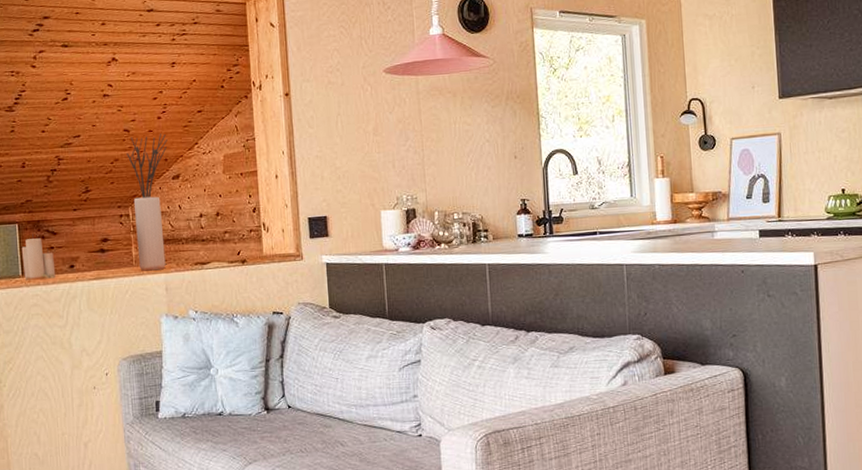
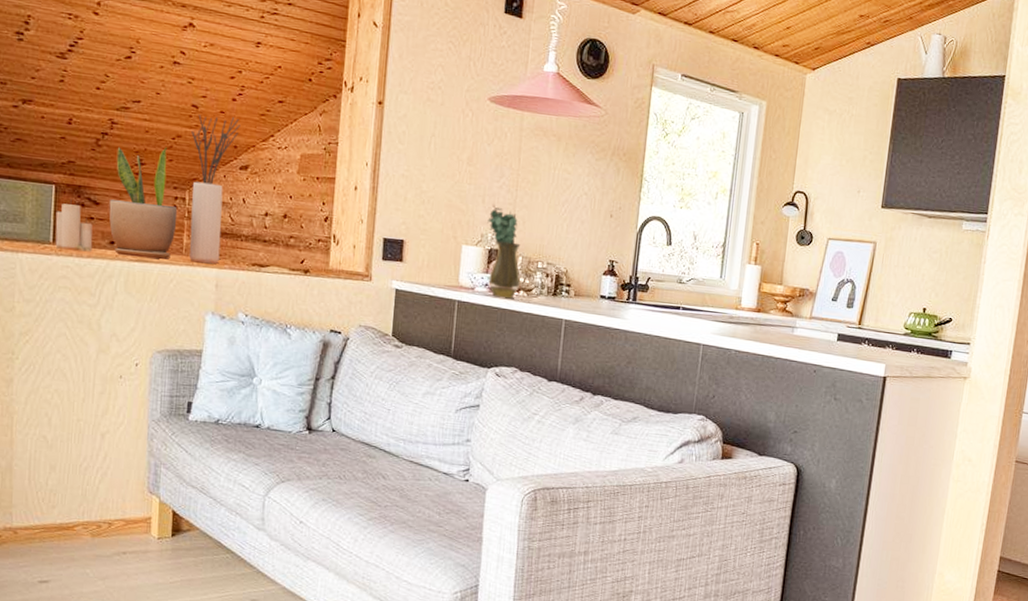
potted plant: none [65,172,125,277] -> present [109,147,178,259]
vase: none [400,167,440,254] -> present [487,205,521,299]

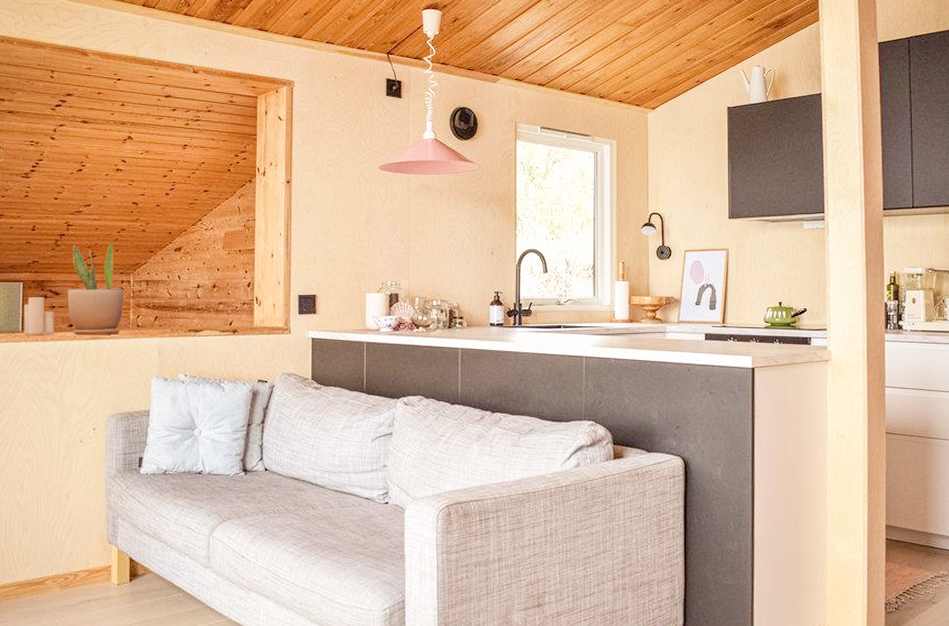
vase: present [189,114,240,265] -> none [133,209,173,334]
vase: present [487,205,521,299] -> none [386,256,418,335]

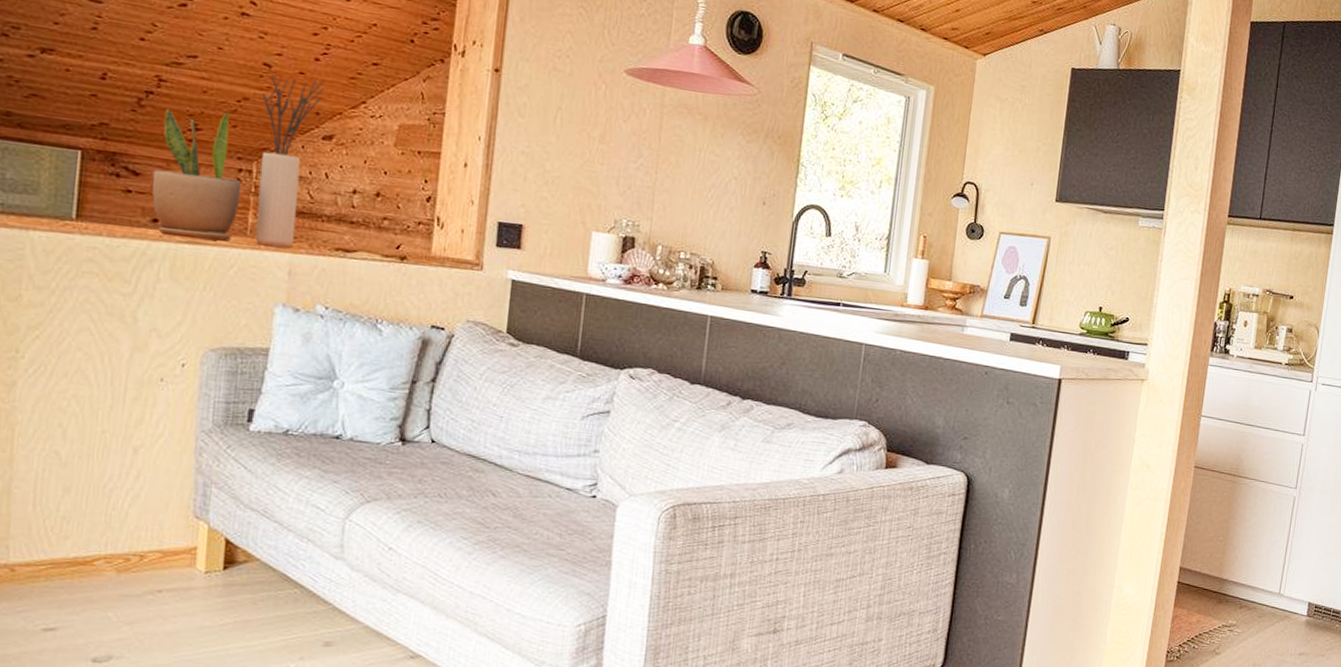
candle: present [23,293,55,337] -> none [79,168,130,231]
vase: none [133,209,173,334] -> present [256,74,324,249]

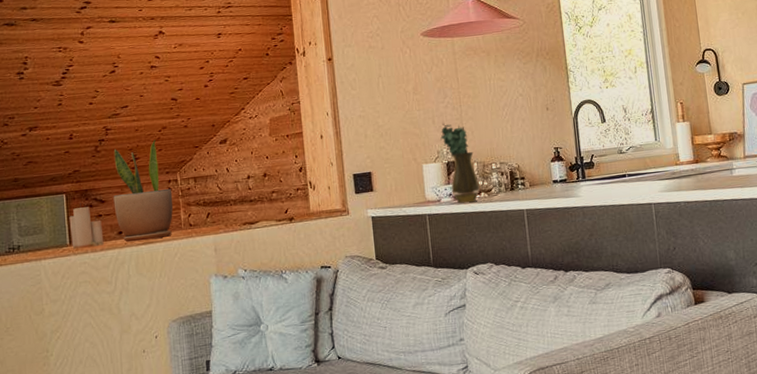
candle: none [79,168,130,231] -> present [69,203,104,250]
vase: present [256,74,324,249] -> none [174,101,215,234]
vase: none [622,188,660,293] -> present [440,123,480,204]

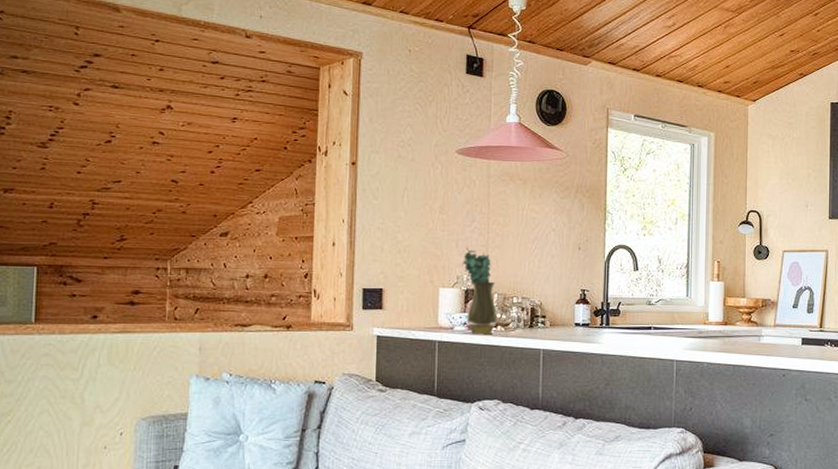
candle: present [69,203,104,250] -> none [37,279,75,329]
potted plant: present [113,139,173,243] -> none [91,221,160,329]

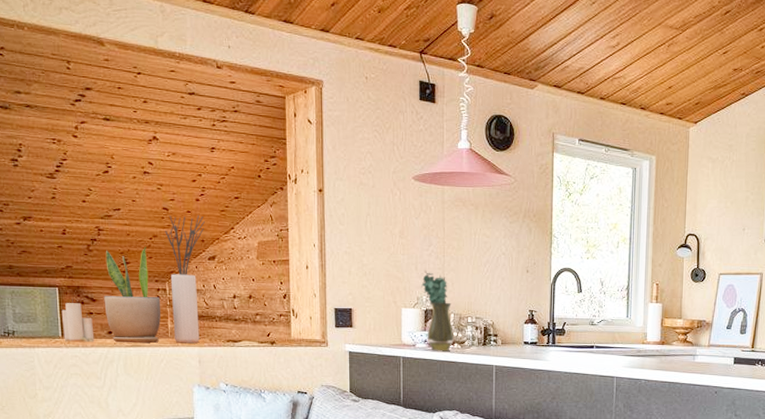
candle: none [37,279,75,329] -> present [61,298,95,343]
potted plant: none [91,221,160,329] -> present [104,246,161,344]
vase: none [172,188,219,329] -> present [165,215,205,344]

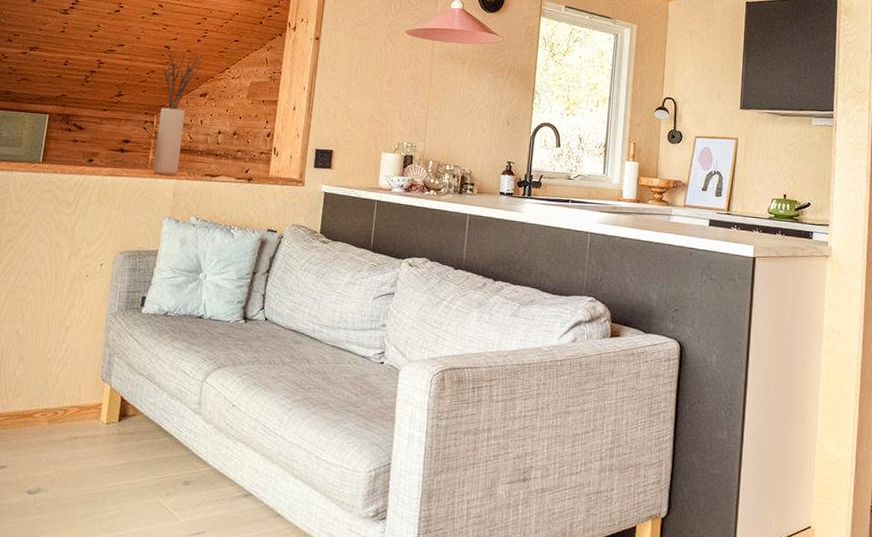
candle: present [61,298,95,343] -> none [43,126,76,170]
potted plant: present [104,246,161,344] -> none [90,80,147,173]
vase: present [421,271,454,352] -> none [403,118,431,198]

